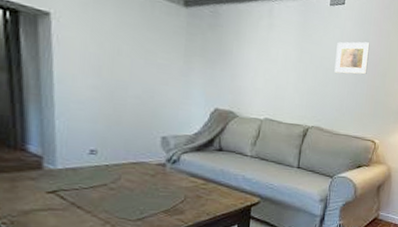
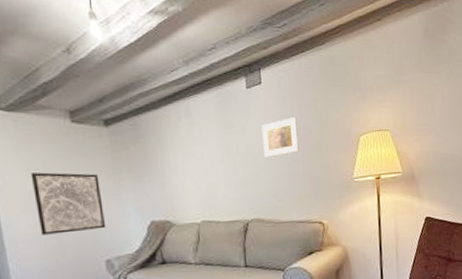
wall art: none [95,34,169,106] -> present [30,172,106,235]

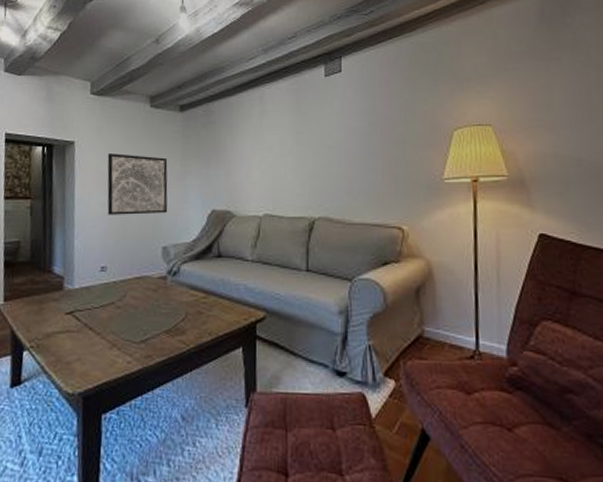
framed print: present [261,117,299,157] -> none [338,107,379,150]

